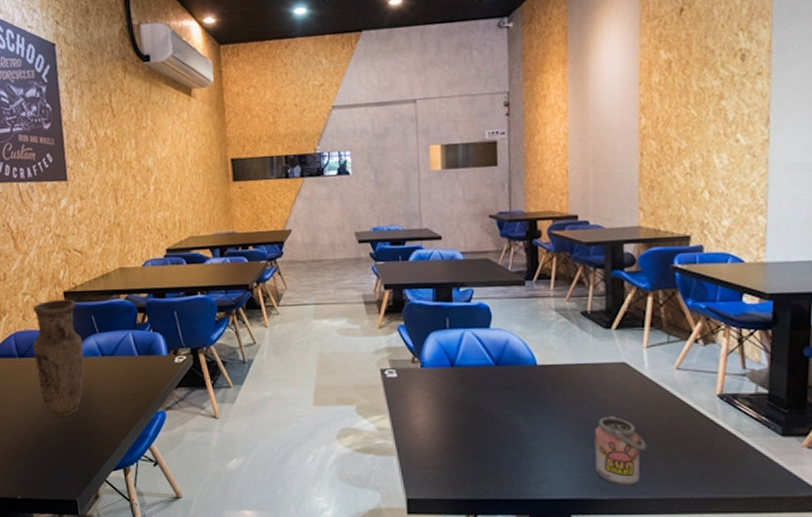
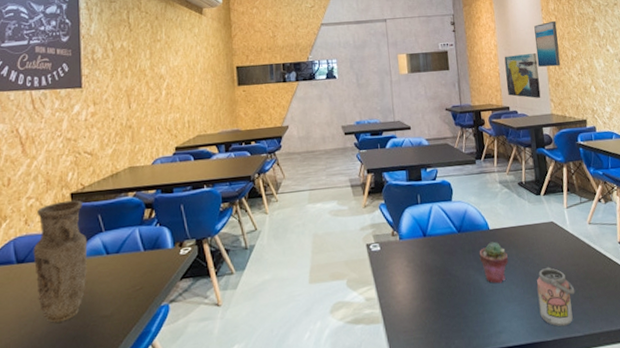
potted succulent: none [521,379,559,428] -> present [479,242,508,284]
wall art: none [576,143,626,205] -> present [504,52,541,98]
wall art: none [624,98,661,164] -> present [534,20,561,68]

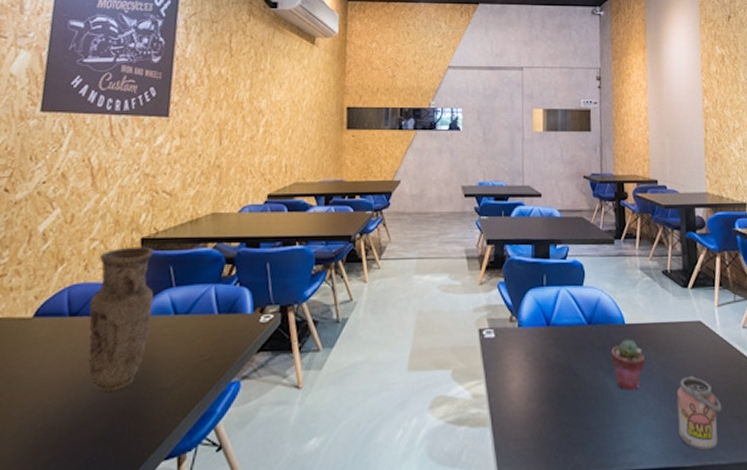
wall art: present [504,52,541,98] -> none [655,119,695,173]
wall art: present [534,20,561,68] -> none [692,85,720,138]

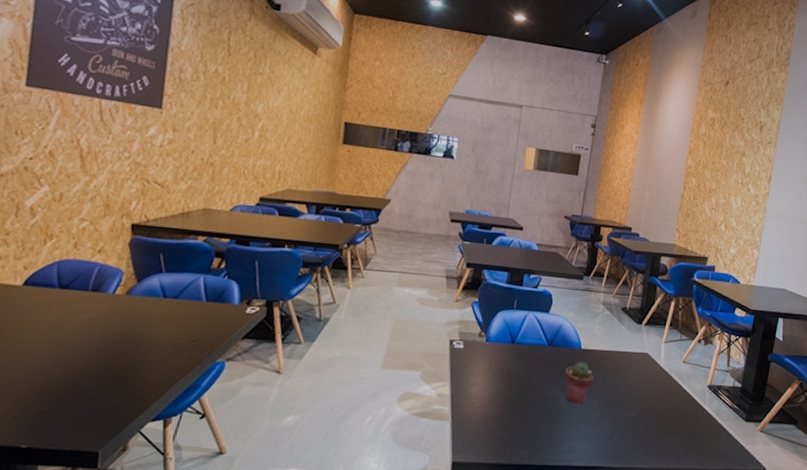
vase: present [88,246,154,392] -> none [78,230,144,359]
beverage can: present [676,375,722,451] -> none [612,396,653,457]

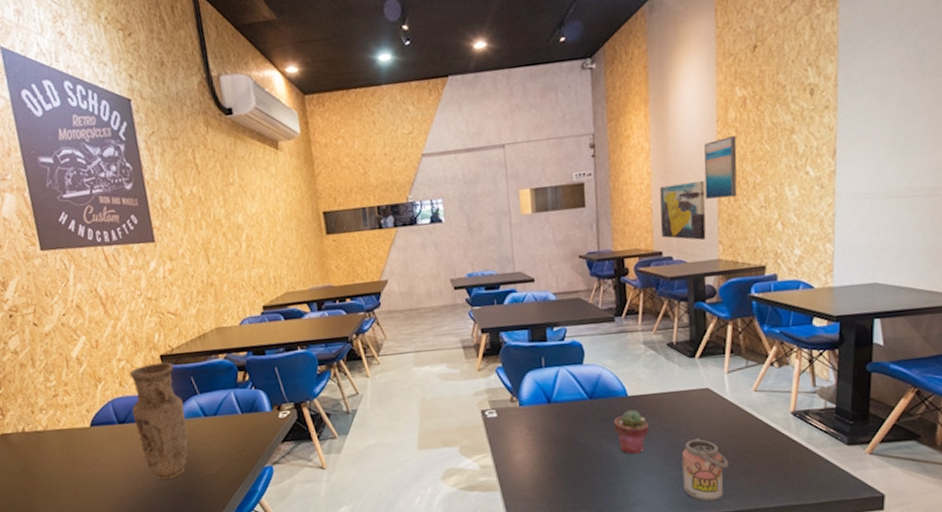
vase: none [78,230,144,359] -> present [129,362,188,480]
beverage can: none [612,396,653,457] -> present [681,438,729,502]
wall art: none [633,173,674,225] -> present [660,180,706,240]
wall art: none [673,146,703,196] -> present [704,135,737,200]

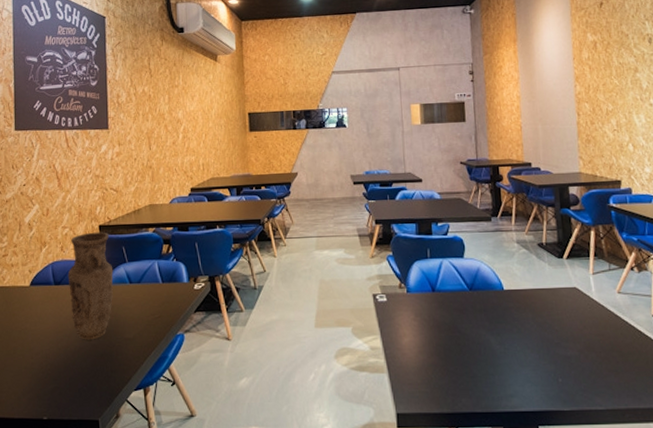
potted succulent: present [614,409,649,455] -> none [491,303,523,346]
wall art: present [660,180,706,240] -> none [528,105,568,155]
beverage can: present [681,438,729,502] -> none [554,334,598,398]
wall art: present [704,135,737,200] -> none [564,70,593,122]

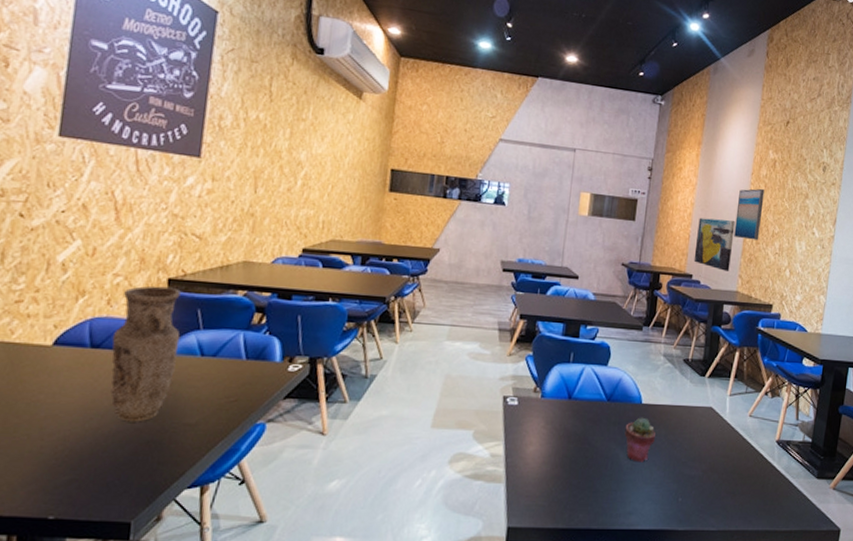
potted succulent: none [491,303,523,346] -> present [624,417,655,463]
wall art: none [528,105,568,155] -> present [693,217,735,271]
wall art: none [564,70,593,122] -> present [734,188,765,241]

